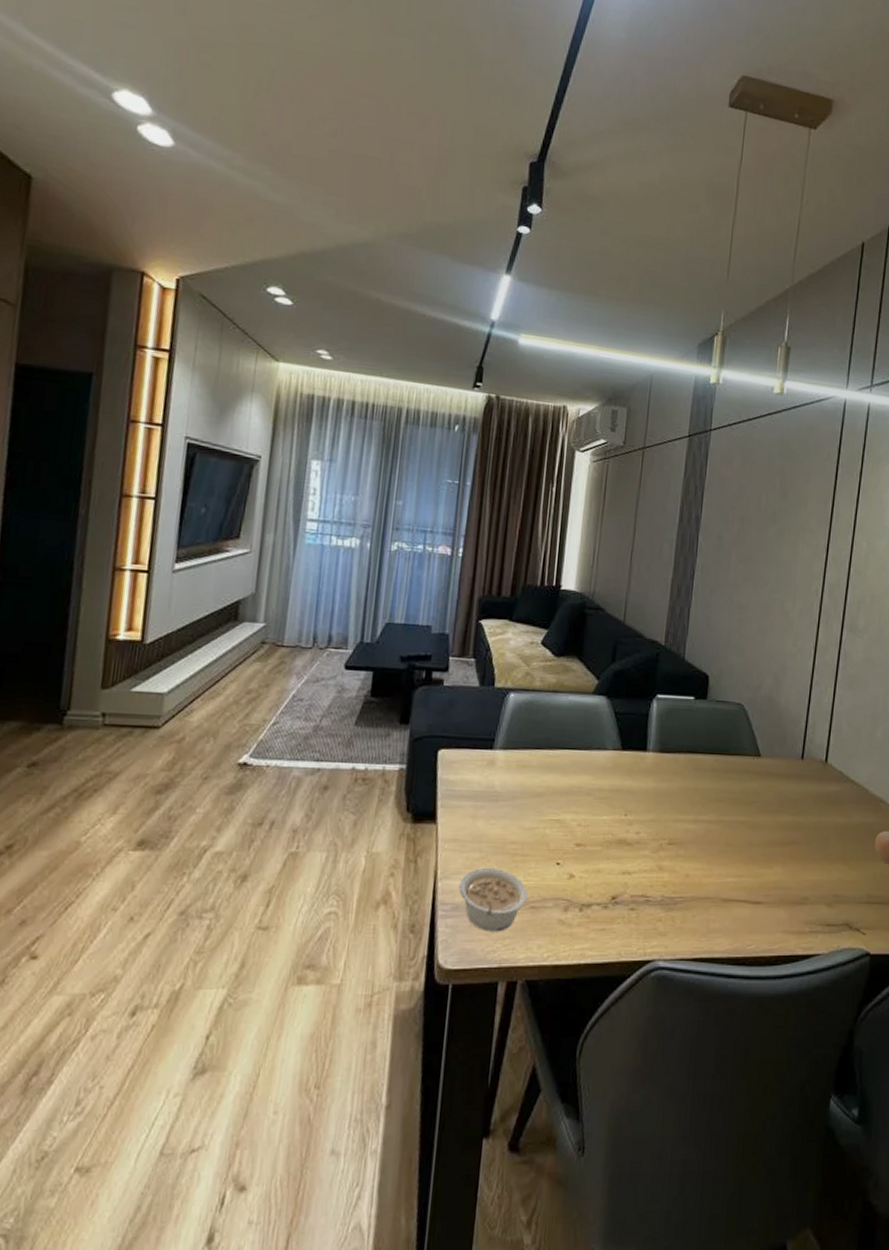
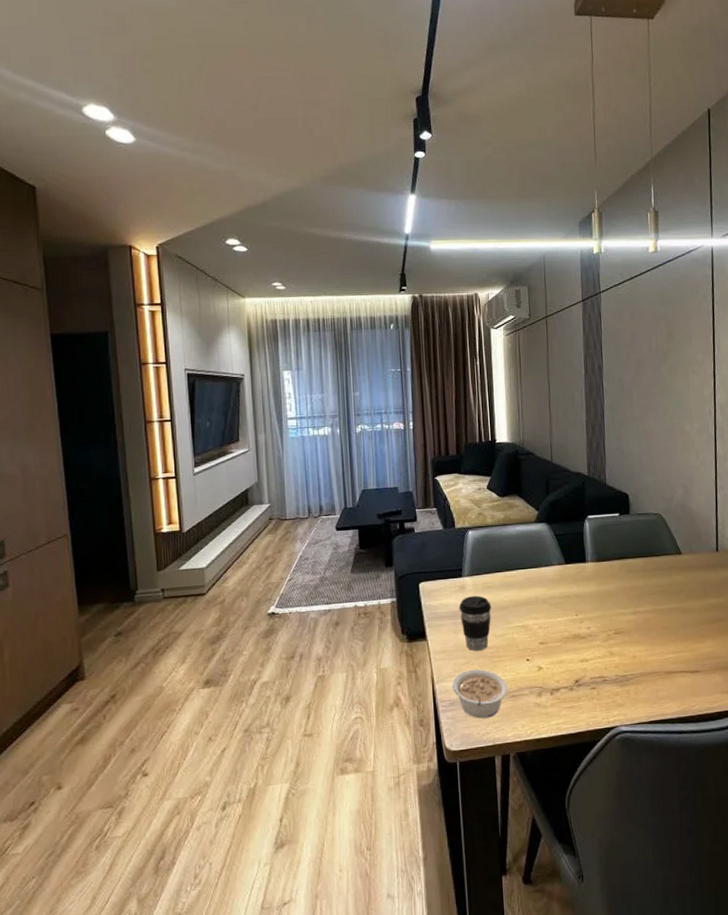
coffee cup: none [482,774,524,845] -> present [458,595,492,651]

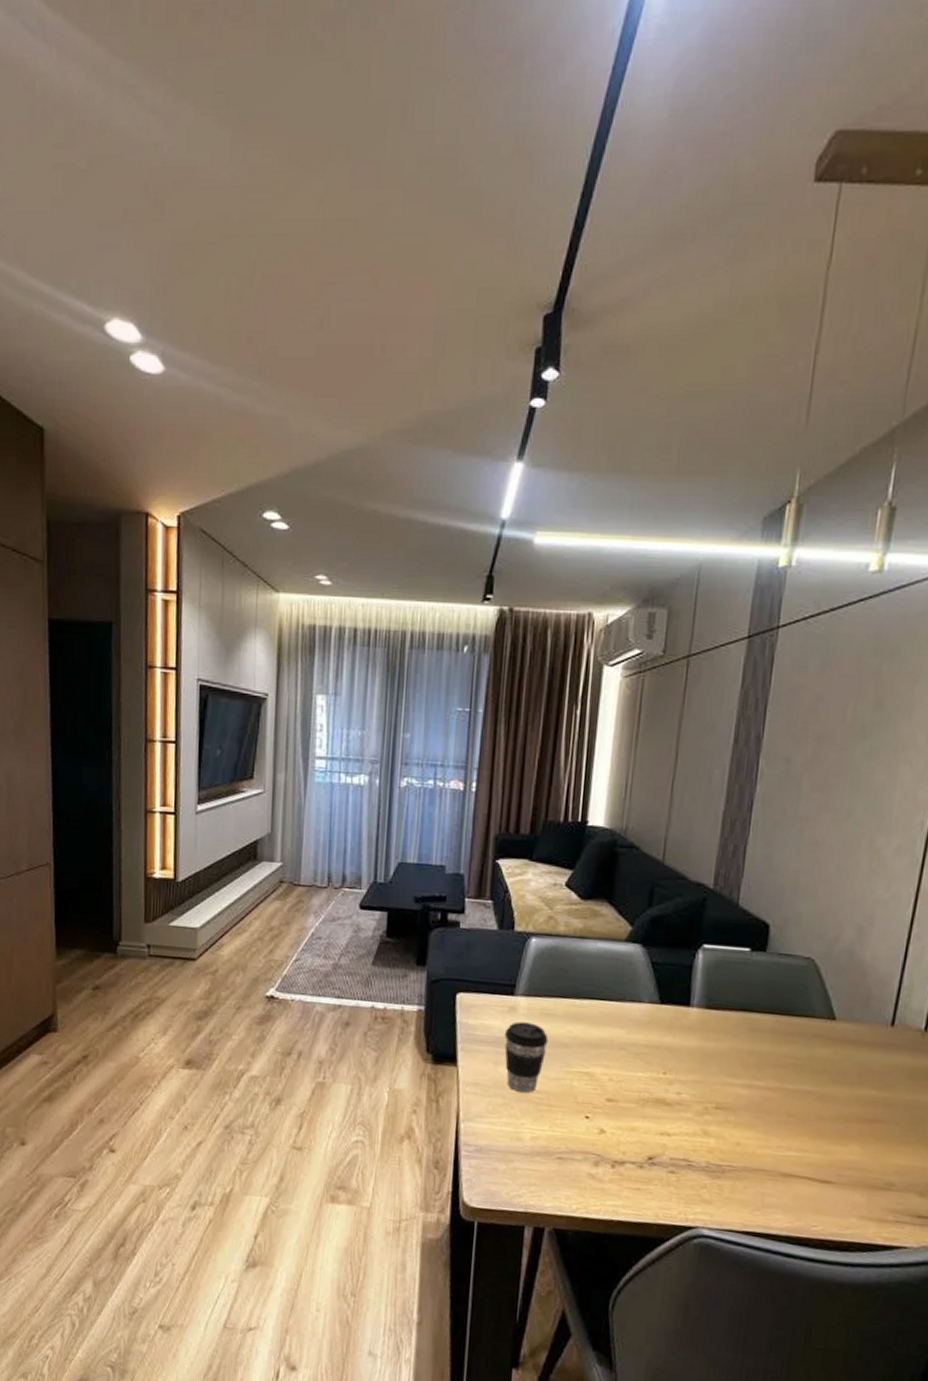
legume: present [452,669,507,719] -> none [482,1113,554,1178]

